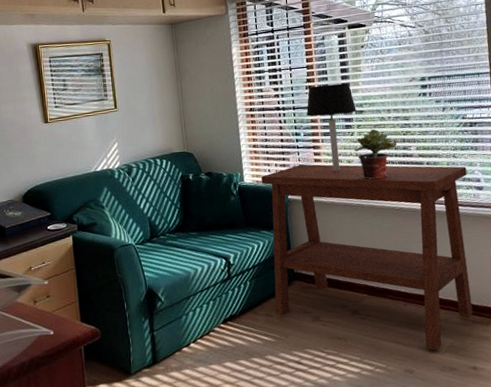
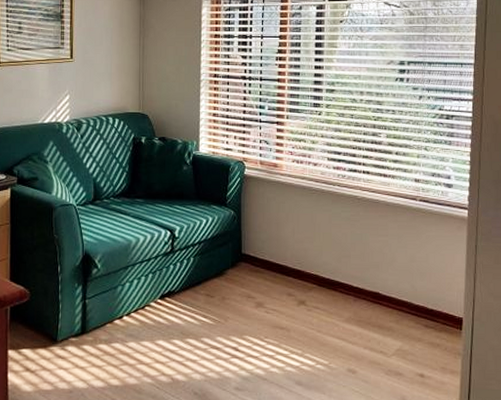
side table: present [261,164,473,351] -> none [218,140,437,353]
table lamp: present [306,83,357,172] -> none [273,58,327,152]
potted plant: present [354,129,397,179] -> none [320,110,367,164]

